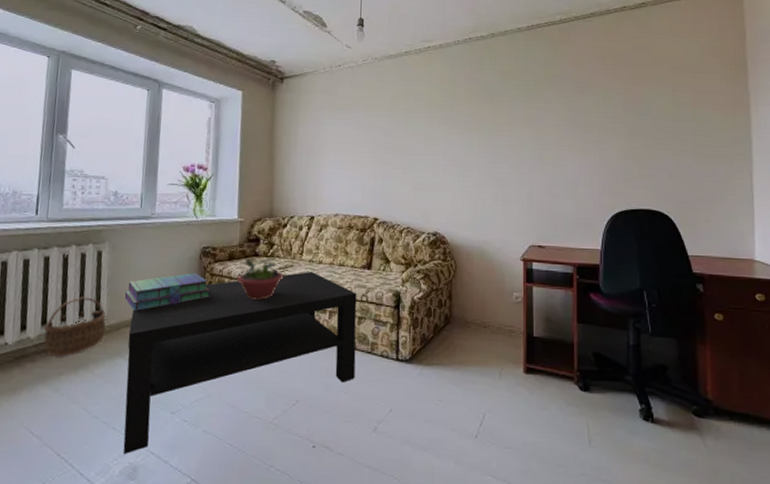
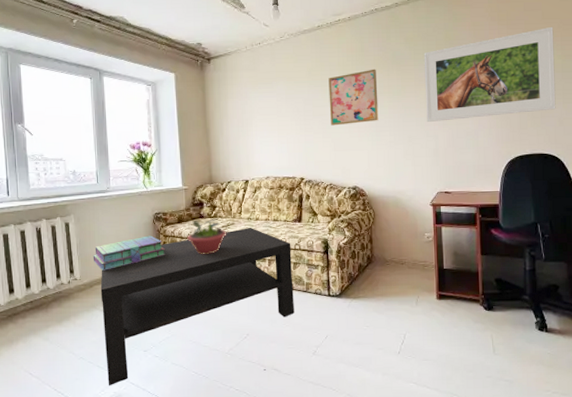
wicker basket: present [43,296,106,357] -> none [28,262,81,313]
wall art: none [412,102,468,162] -> present [328,69,379,126]
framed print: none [520,70,666,165] -> present [424,26,556,122]

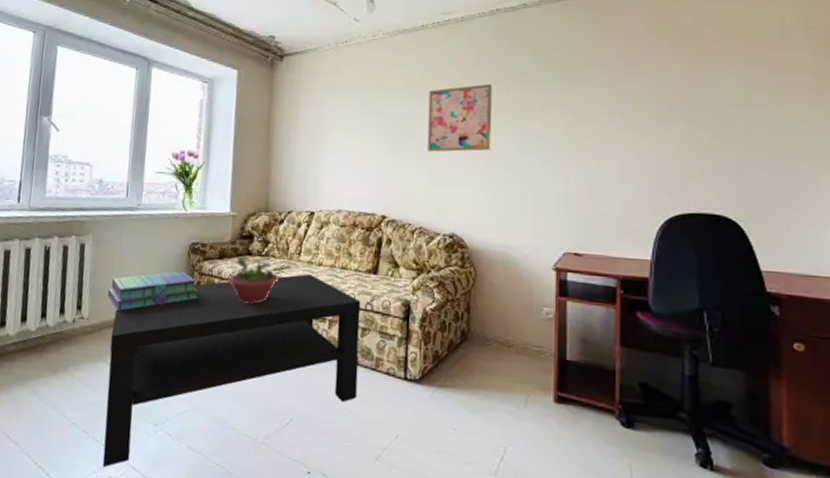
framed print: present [424,26,556,122] -> none [554,47,735,159]

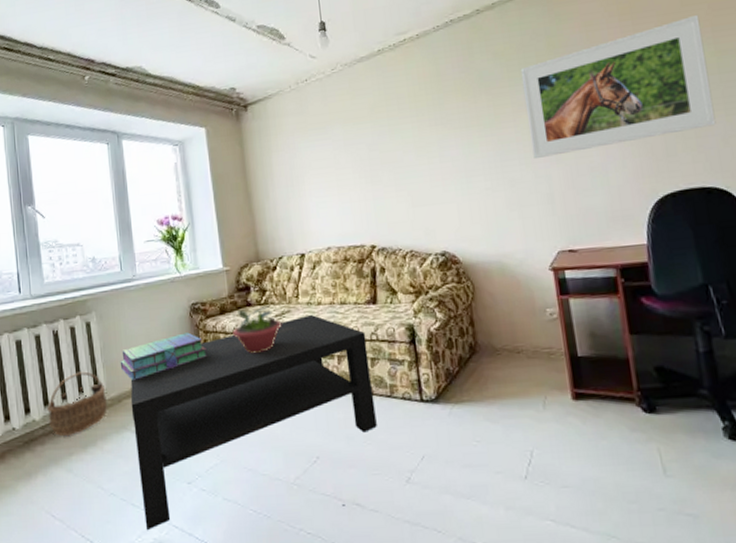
wicker basket: none [22,293,88,357] -> present [46,371,108,437]
wall art: present [427,83,493,152] -> none [397,96,468,175]
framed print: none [554,47,735,159] -> present [520,14,716,158]

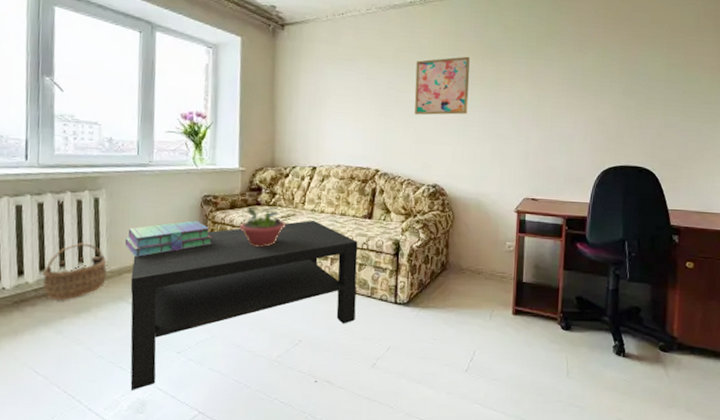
wall art: none [397,96,468,175] -> present [414,56,470,115]
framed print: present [520,14,716,158] -> none [519,31,661,122]

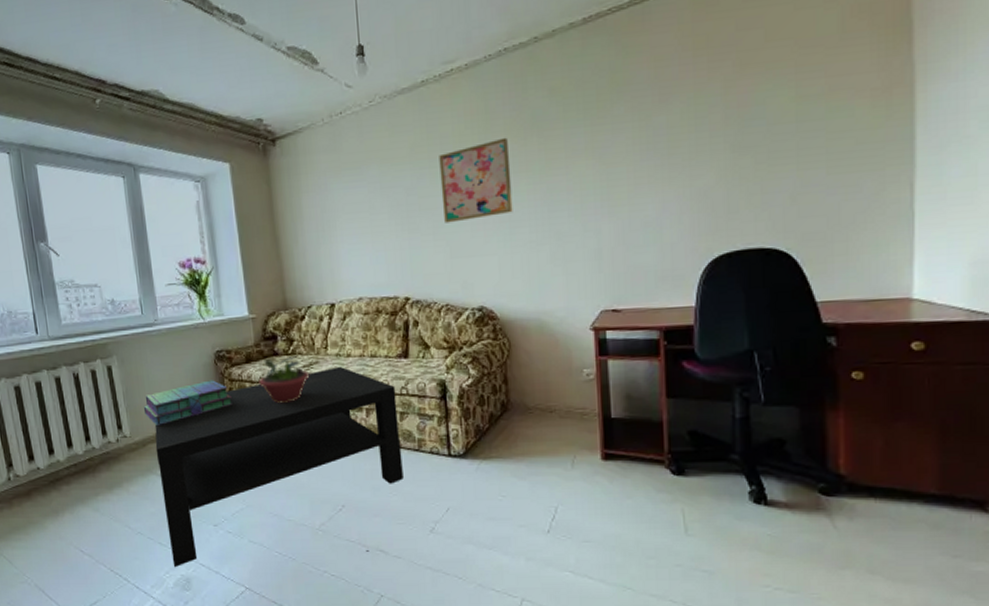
wicker basket: present [41,243,108,301] -> none [70,415,133,478]

